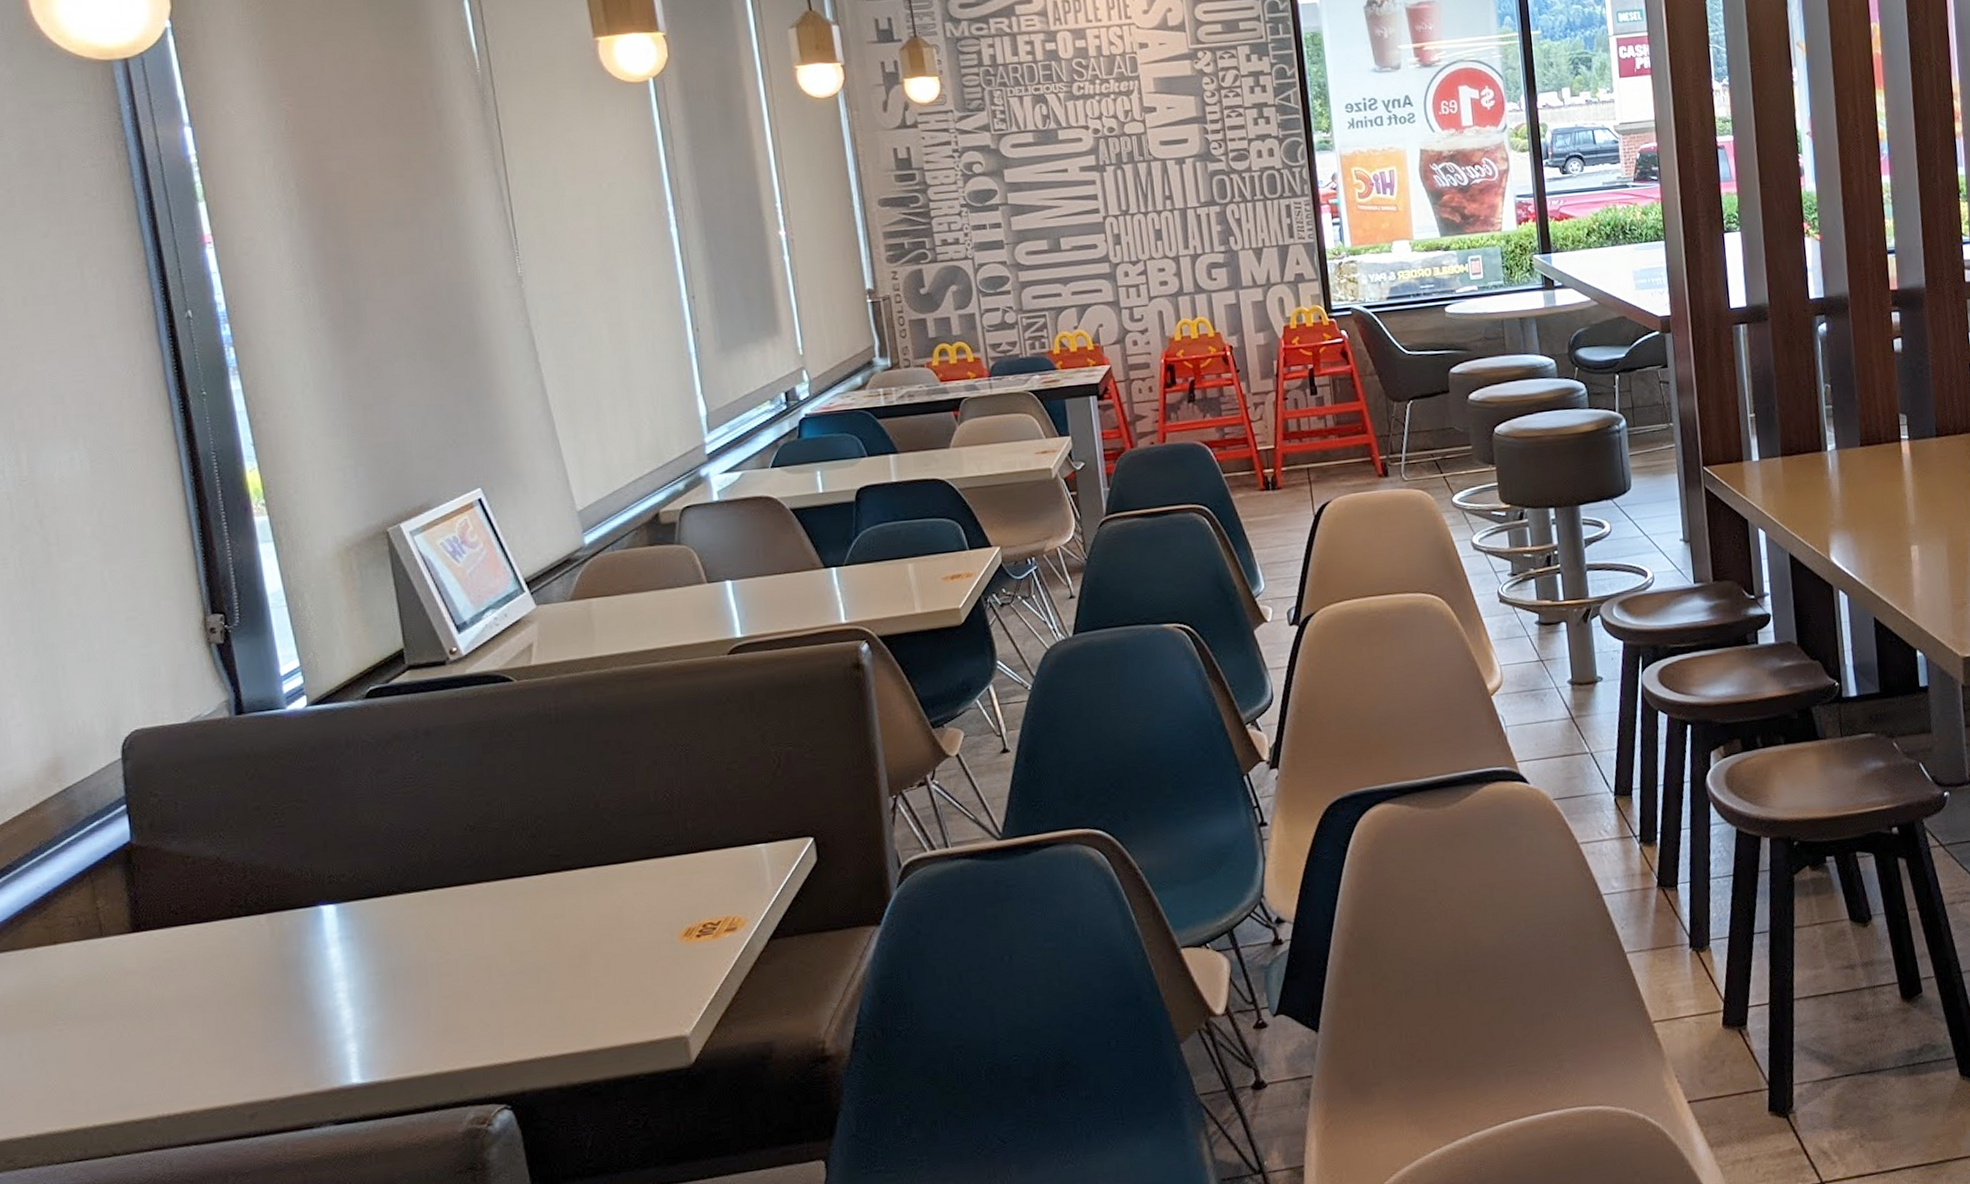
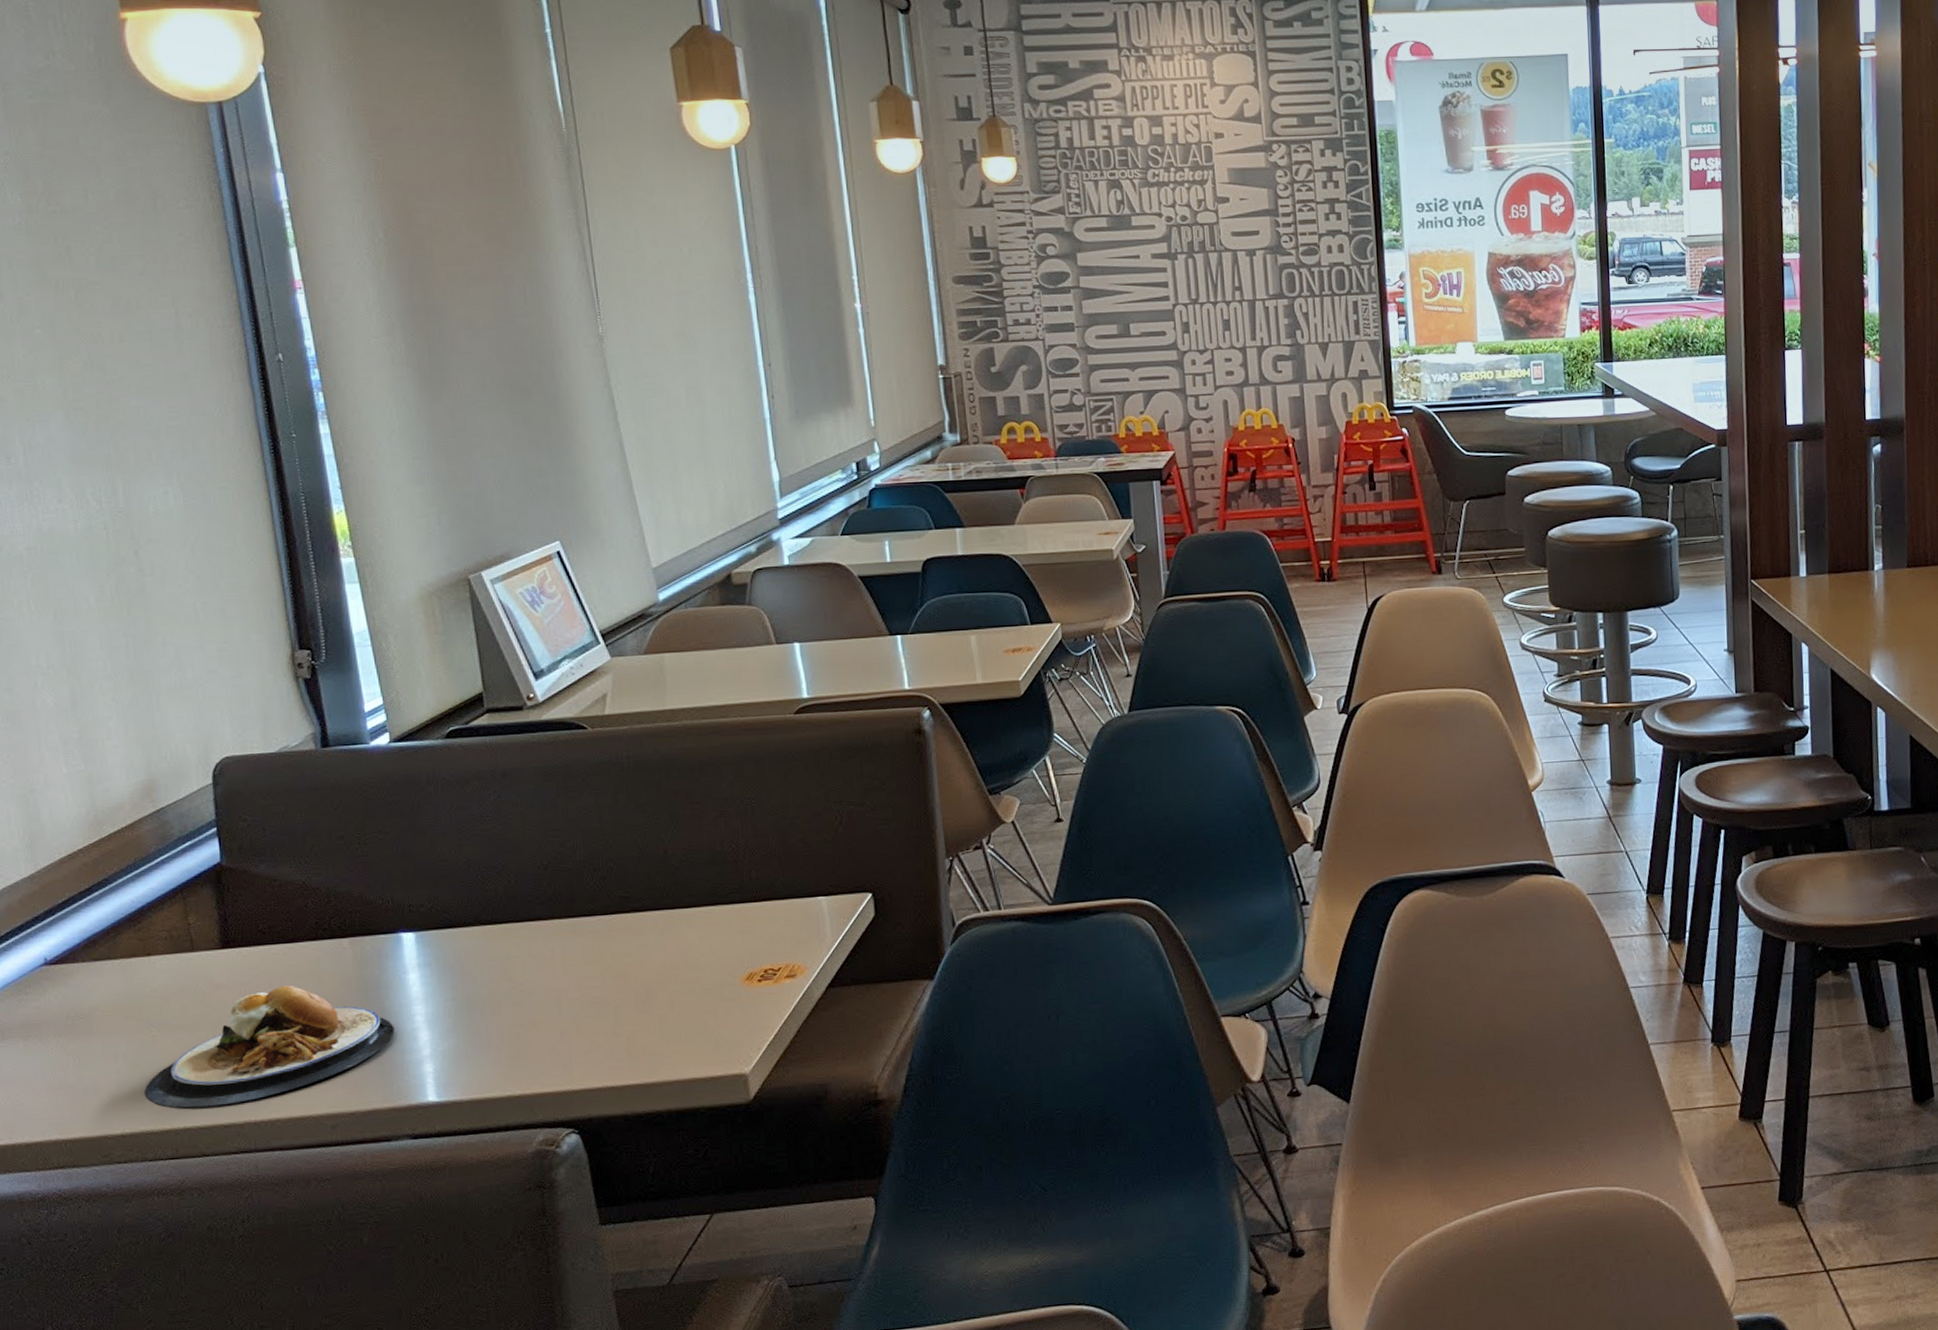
plate: none [51,967,316,1106] -> present [145,985,395,1108]

